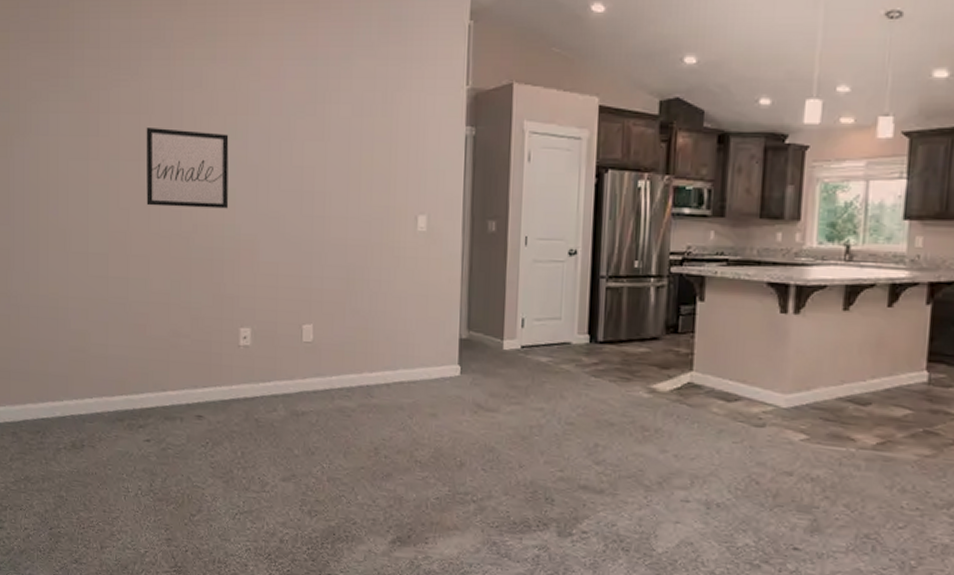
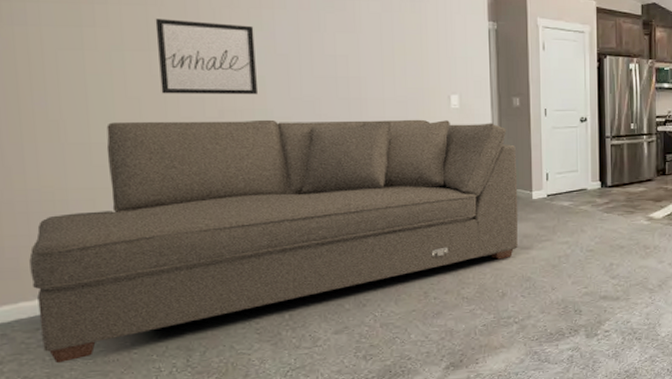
sofa: none [37,233,488,468] -> present [29,119,519,364]

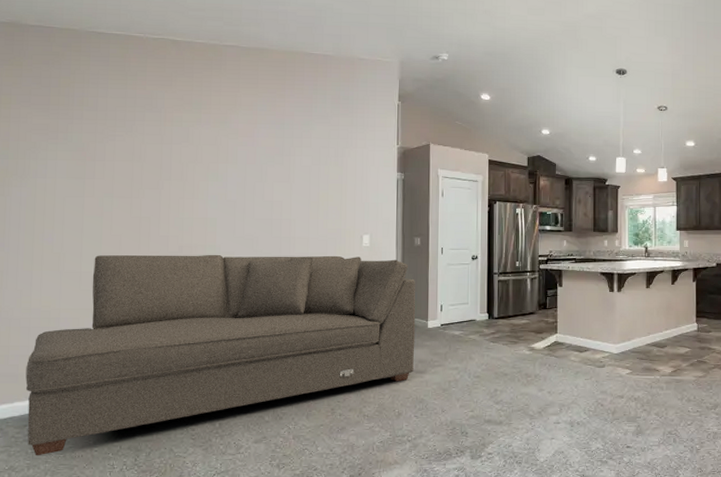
wall art: present [155,19,259,95] -> none [137,172,211,234]

